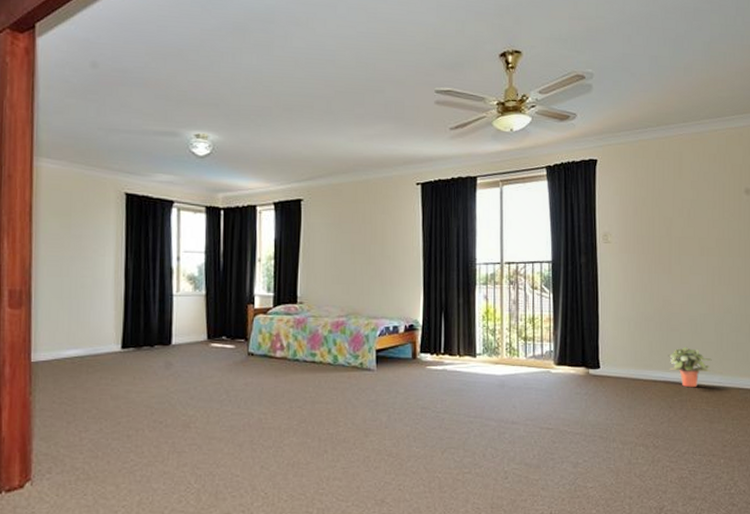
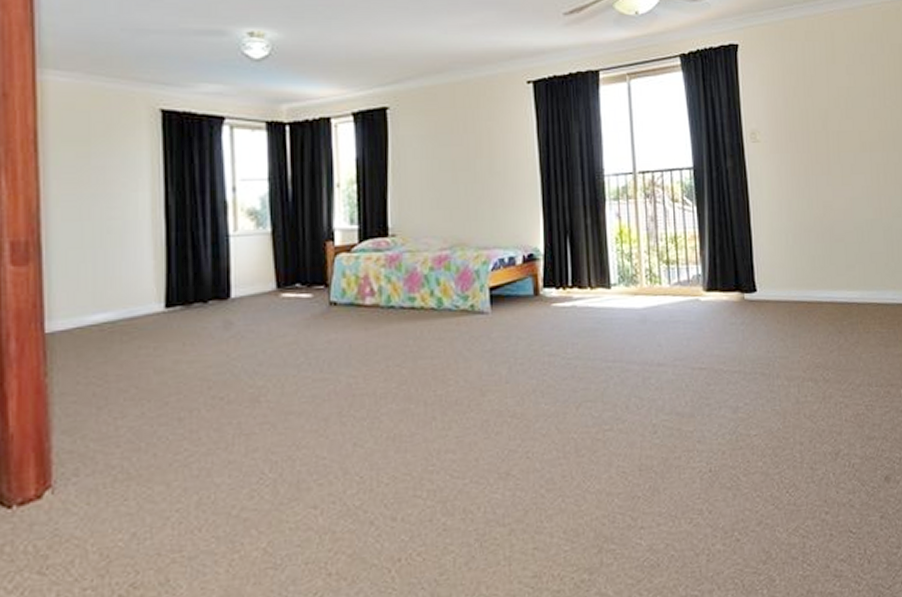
potted plant: present [668,346,712,388] -> none [833,259,883,308]

